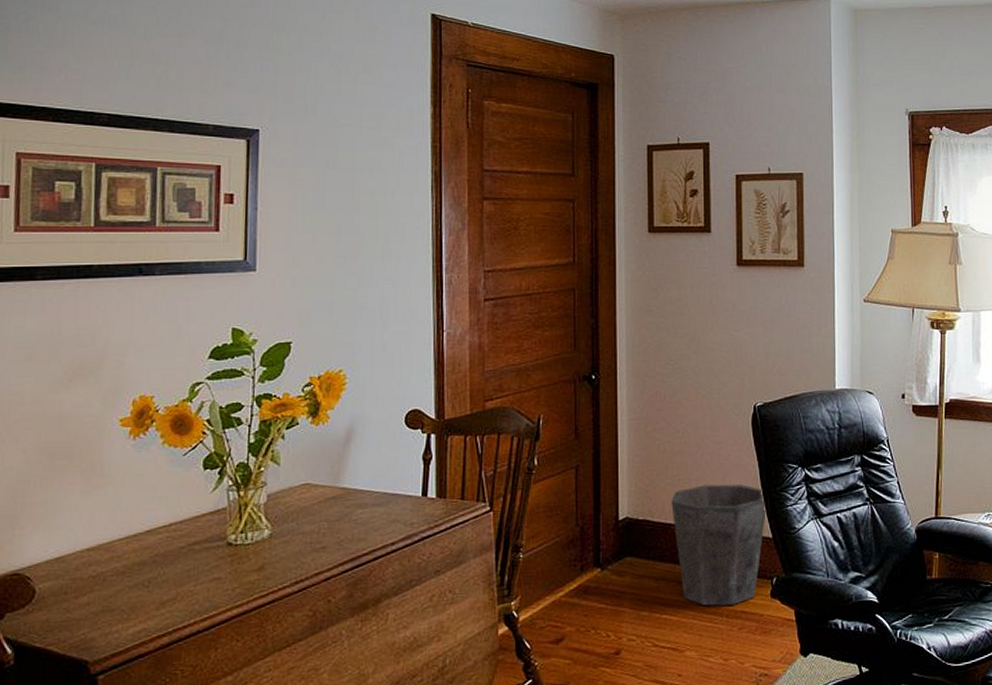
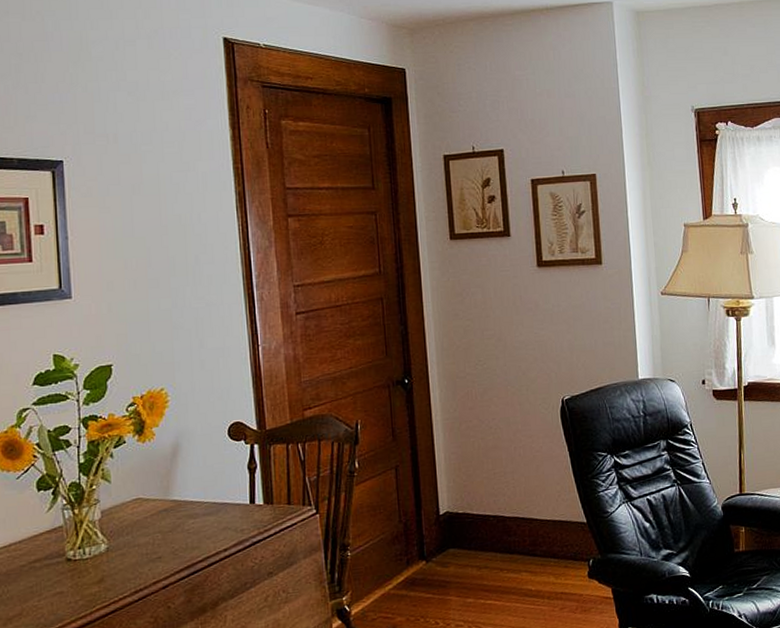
waste bin: present [671,484,767,606] -> none [488,474,580,589]

